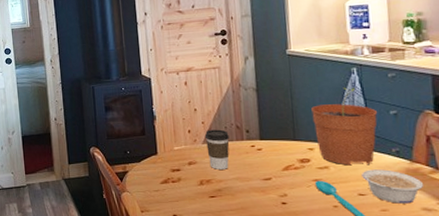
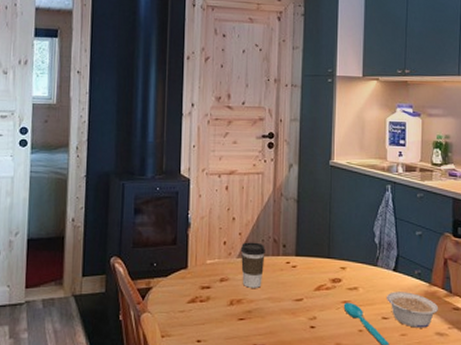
plant pot: present [311,87,378,166] -> none [347,204,406,287]

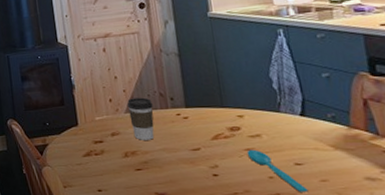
legume: present [387,291,438,328] -> none [296,136,364,173]

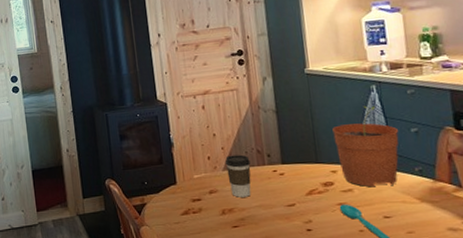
plant pot: none [238,49,309,133] -> present [332,105,399,188]

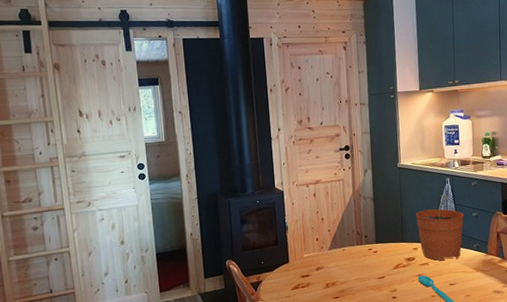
coffee cup: present [225,154,252,197] -> none [330,236,351,273]

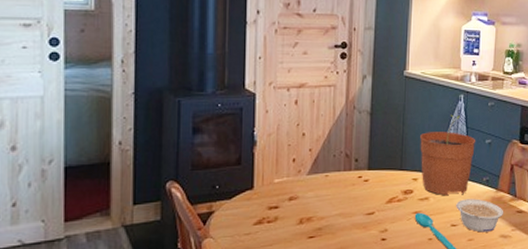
legume: none [452,262,494,290] -> present [456,198,503,233]

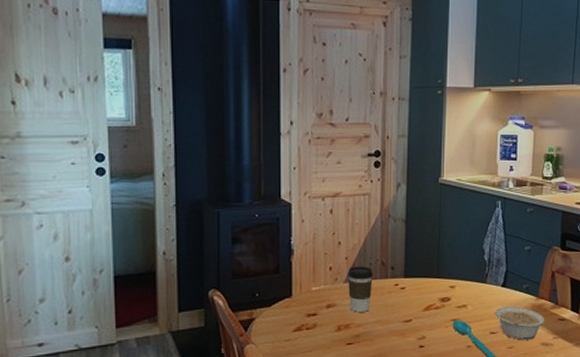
coffee cup: none [310,158,337,205] -> present [347,266,373,312]
plant pot: present [420,114,476,196] -> none [457,221,515,304]

